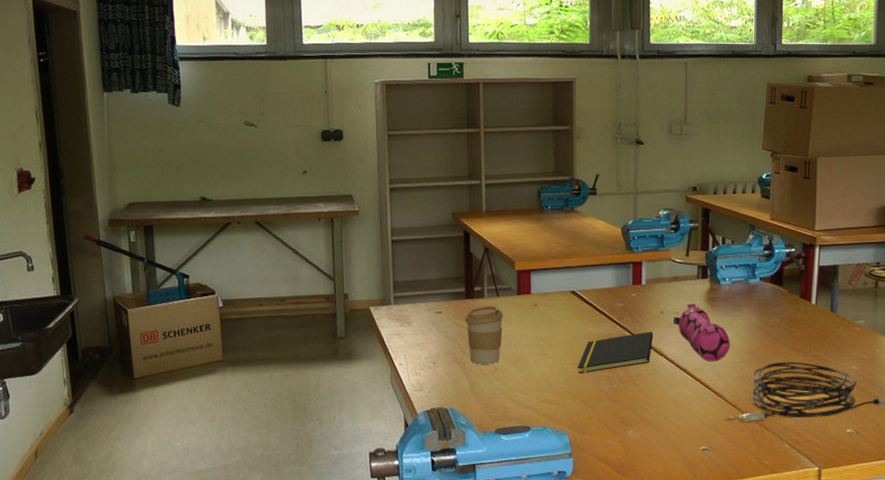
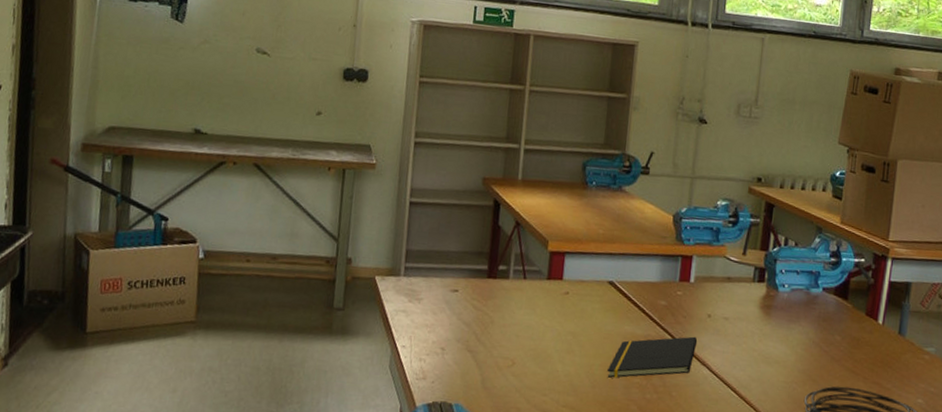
coffee cup: present [464,306,504,364] -> none [483,288,529,357]
pencil case: present [673,303,731,362] -> none [721,309,784,379]

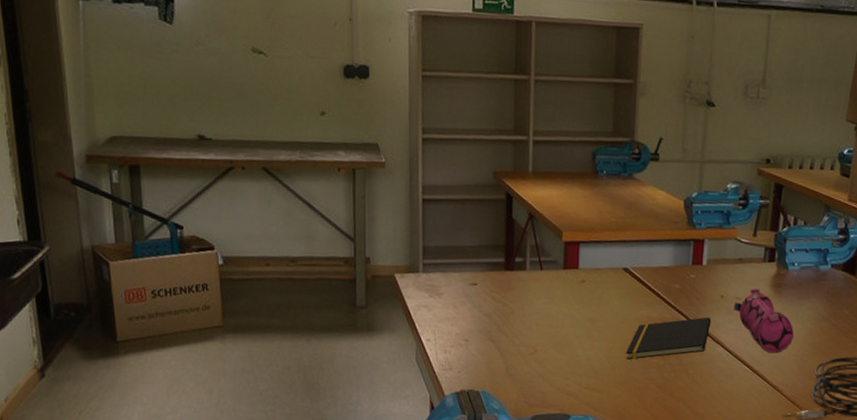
pencil case: none [721,309,784,379] -> present [734,288,795,354]

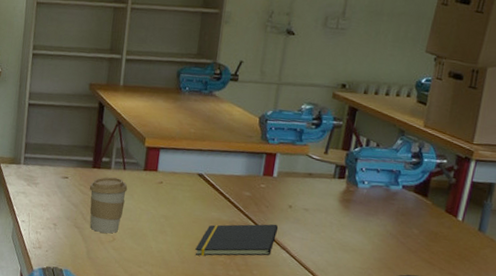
coffee cup: none [502,279,547,345] -> present [89,177,128,234]
pencil case: present [734,288,795,354] -> none [301,202,361,264]

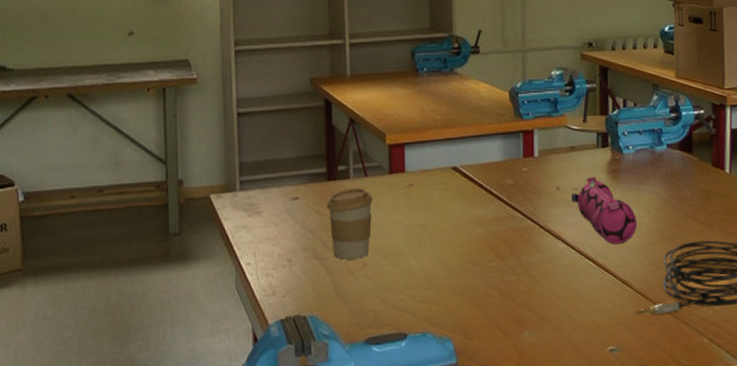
notepad: present [195,224,279,256] -> none [462,211,550,266]
pencil case: none [301,202,361,264] -> present [571,177,638,245]

